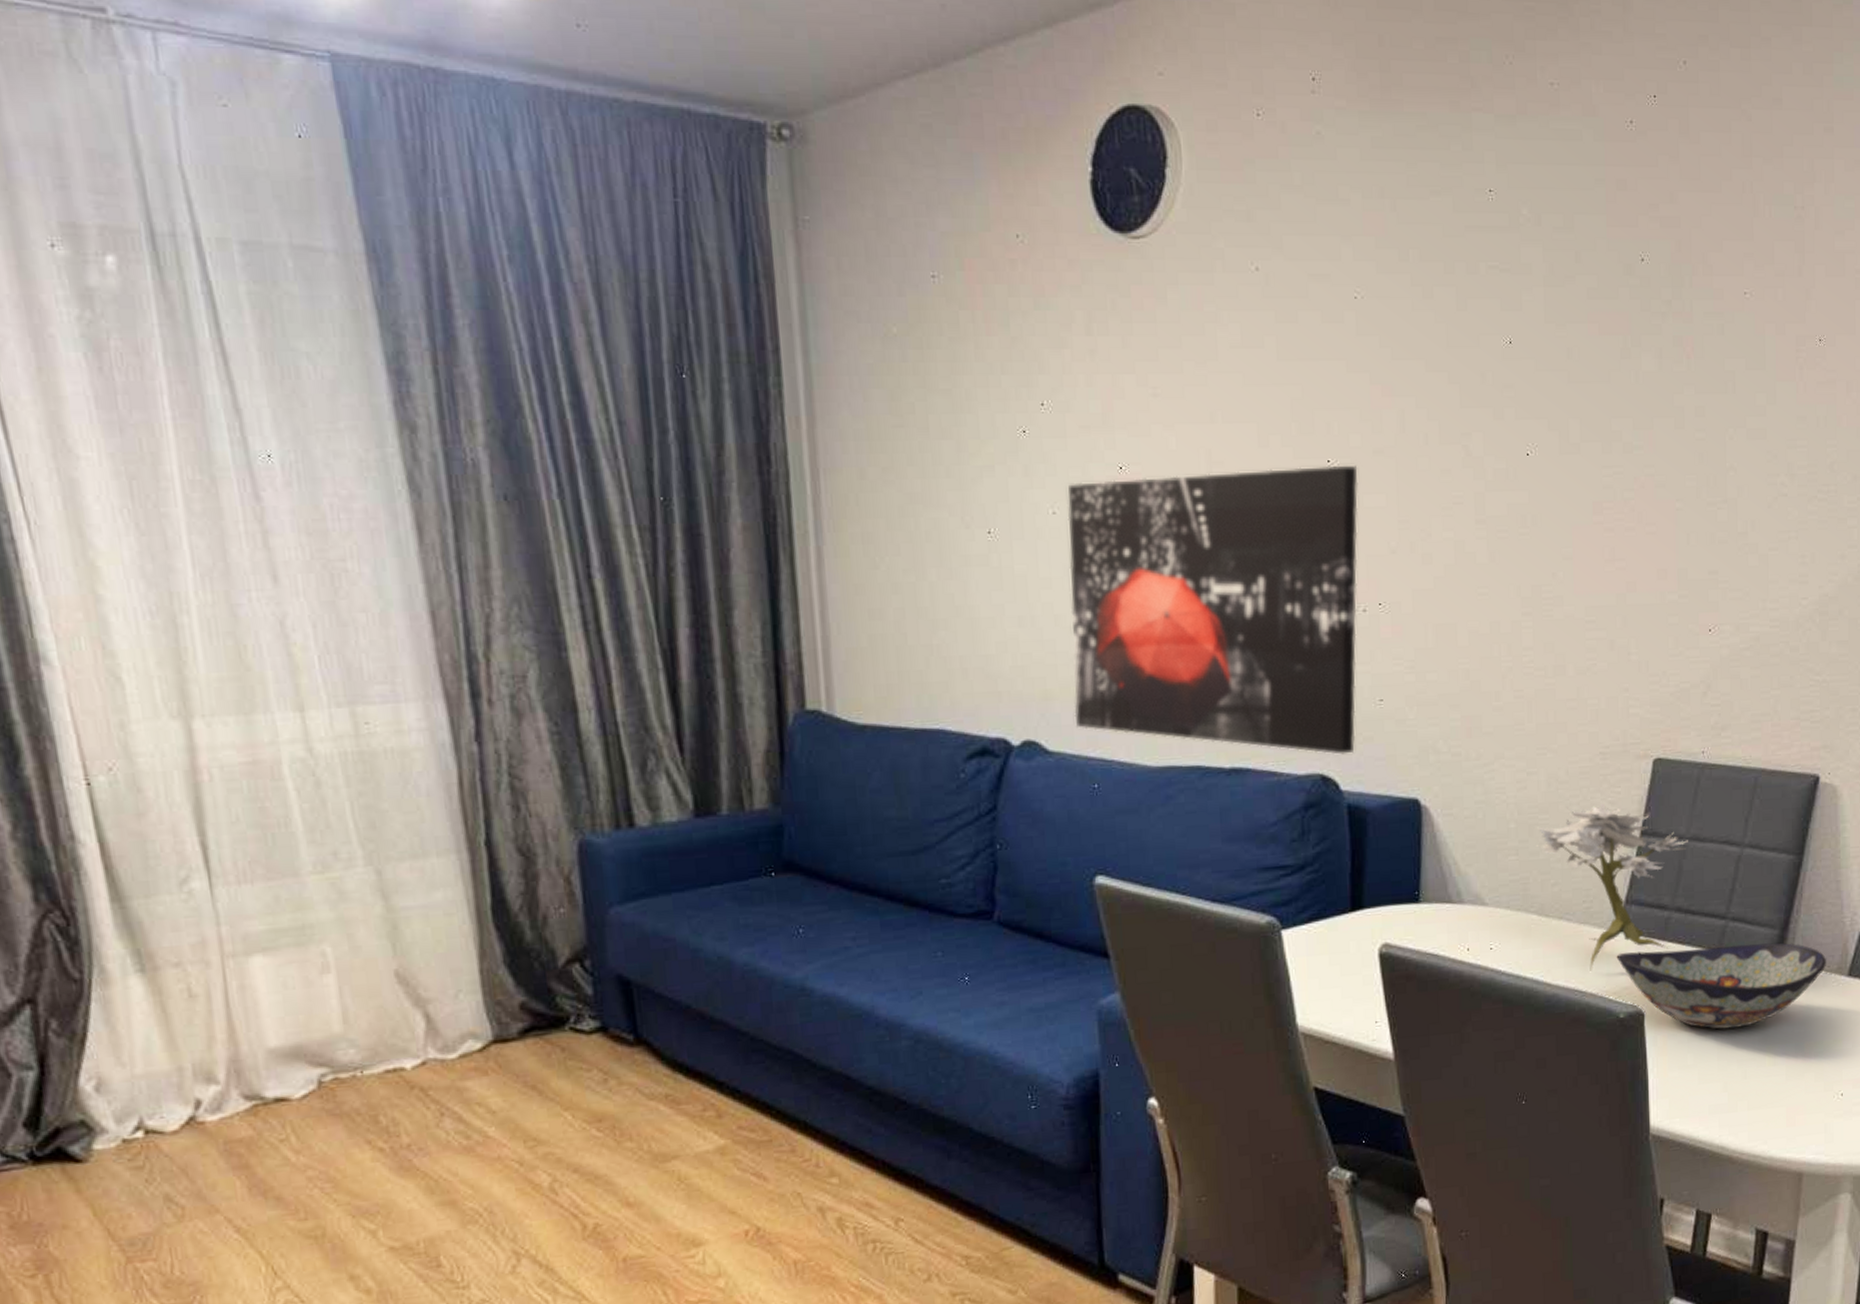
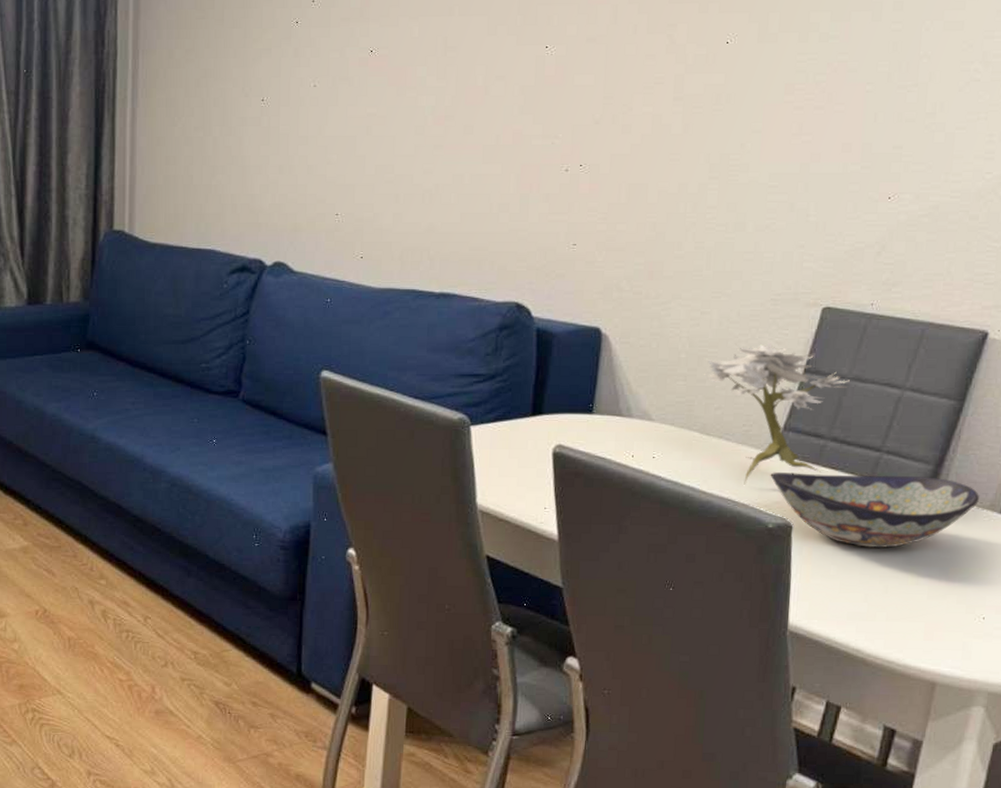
wall art: present [1067,465,1359,755] -> none [316,50,572,287]

